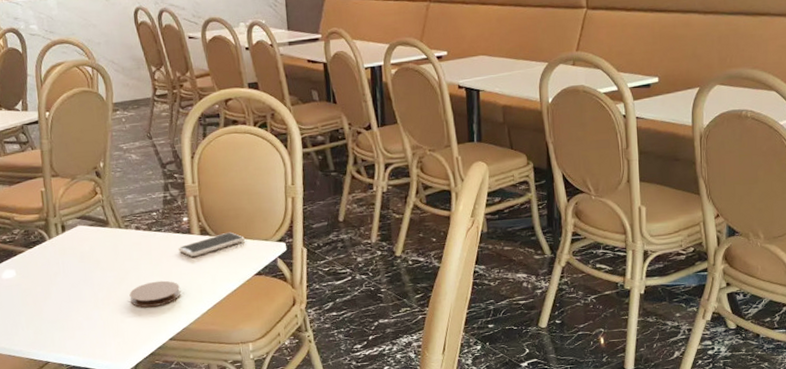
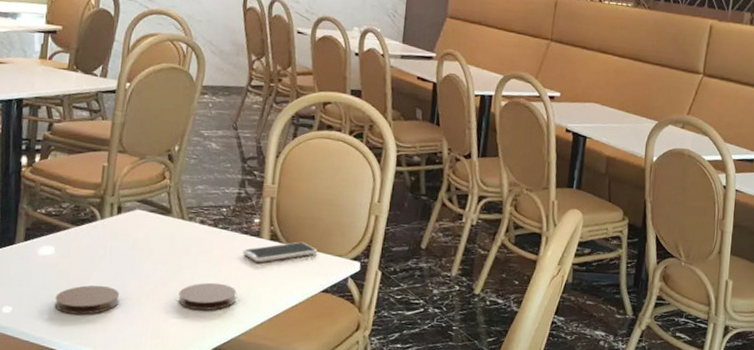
coaster: none [24,297,80,327] -> present [54,285,120,315]

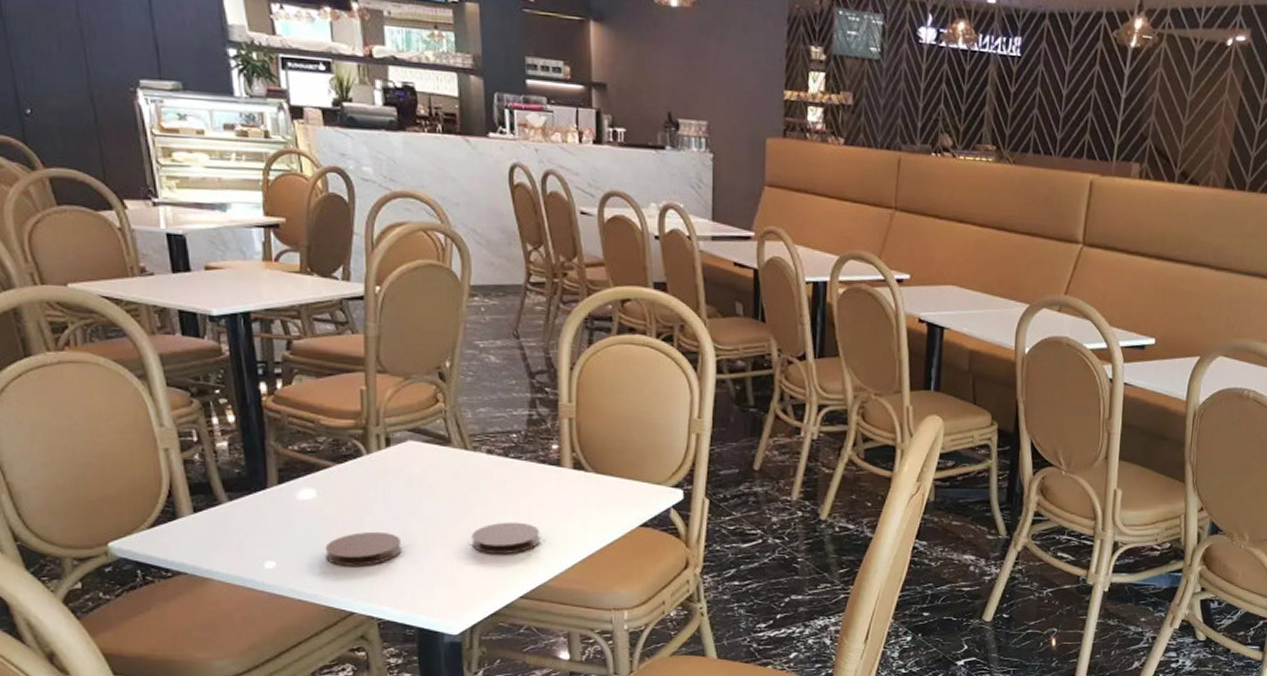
smartphone: present [242,241,317,262] -> none [542,469,631,495]

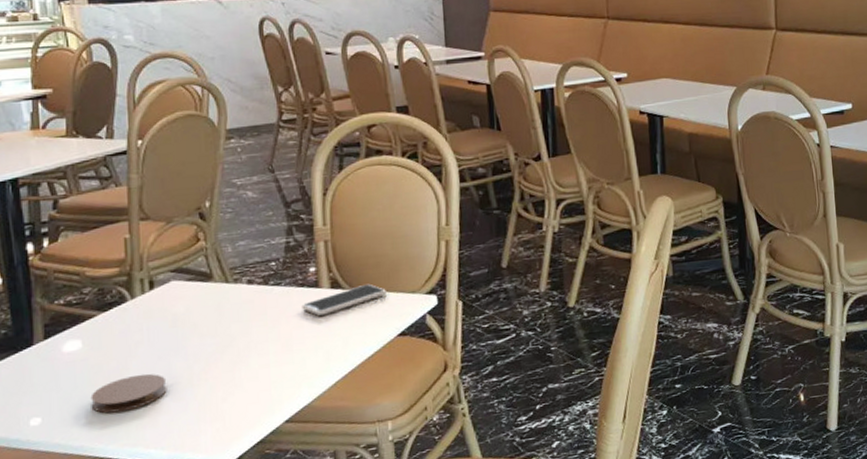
coaster: present [471,522,540,555] -> none [235,346,302,382]
smartphone: none [542,469,631,495] -> present [301,283,386,316]

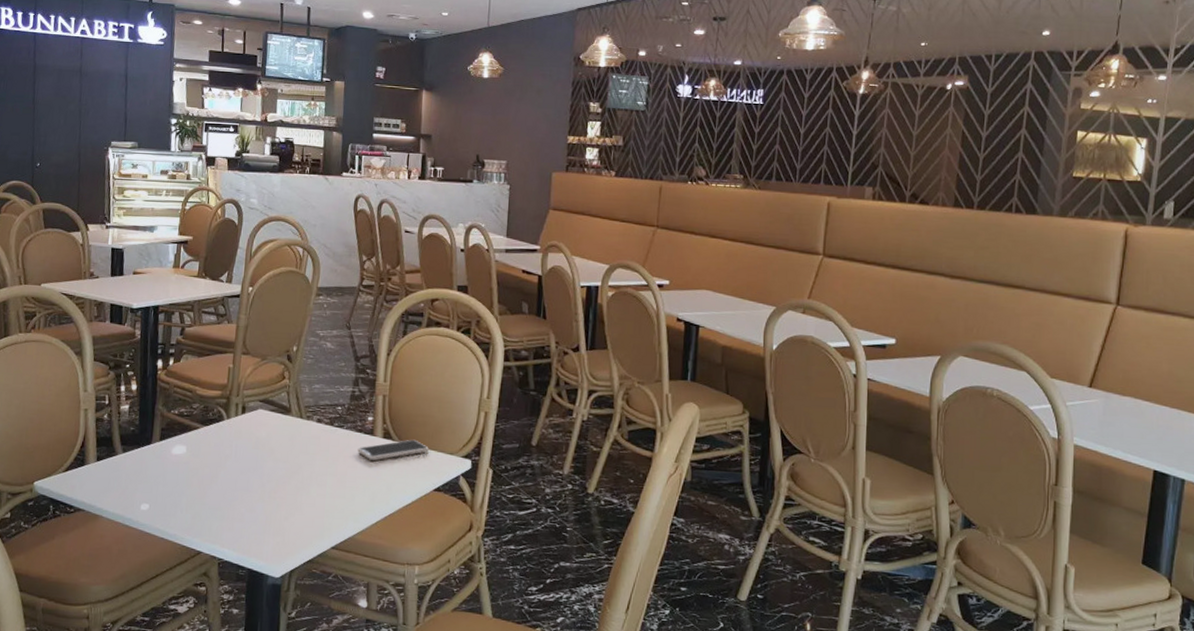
coaster: present [90,374,167,414] -> none [186,483,245,513]

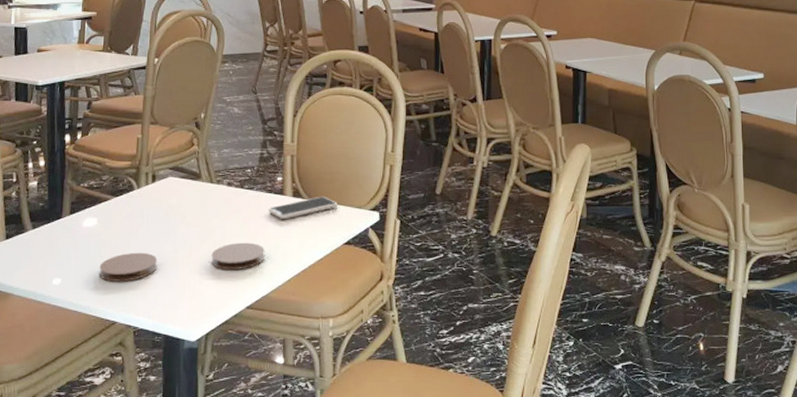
coaster: none [186,483,245,513] -> present [99,252,158,282]
coaster: none [297,481,352,509] -> present [211,242,264,271]

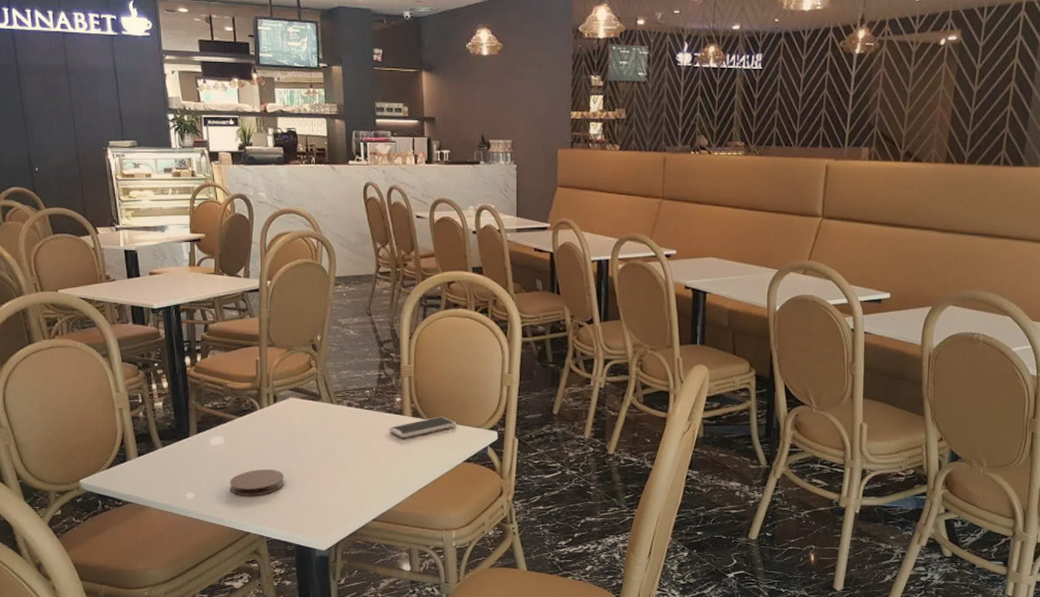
coaster: present [211,242,264,271] -> none [336,460,387,486]

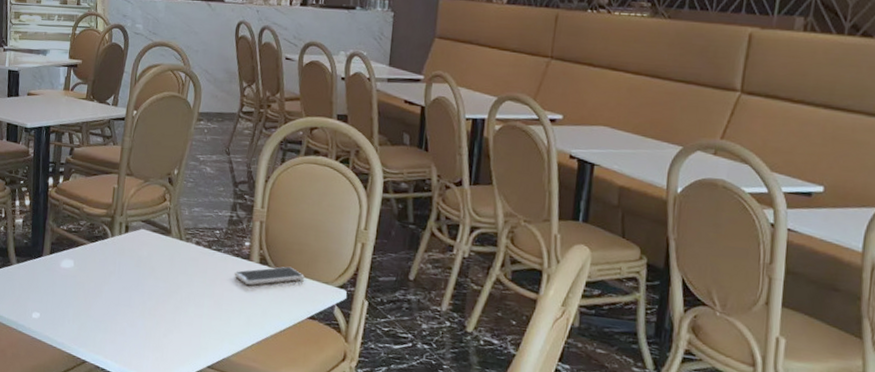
coaster: present [229,469,285,496] -> none [73,297,127,325]

